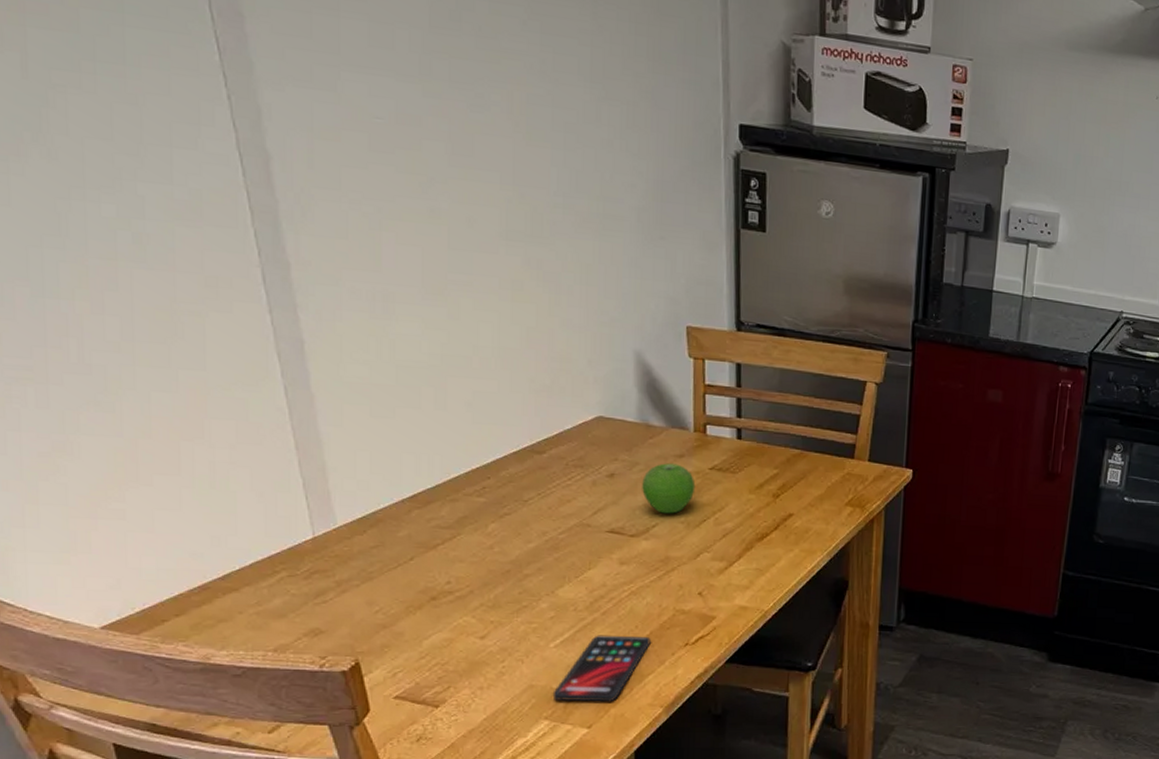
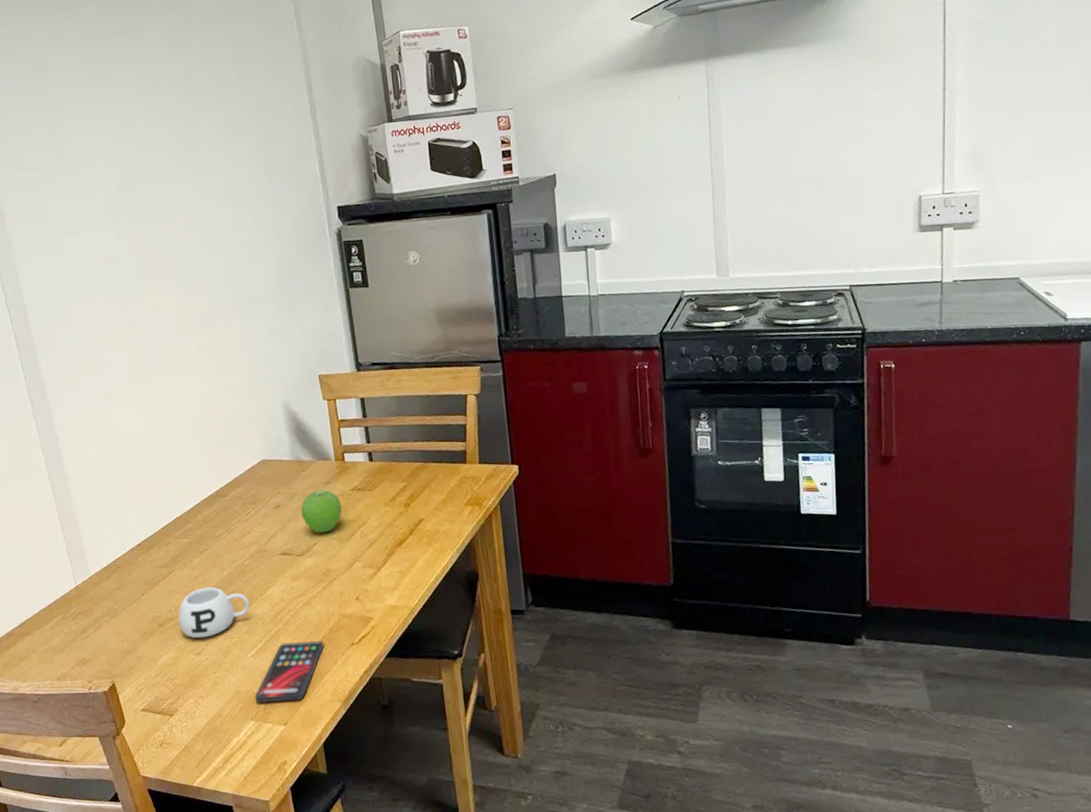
mug: none [460,559,560,619] -> present [178,586,250,638]

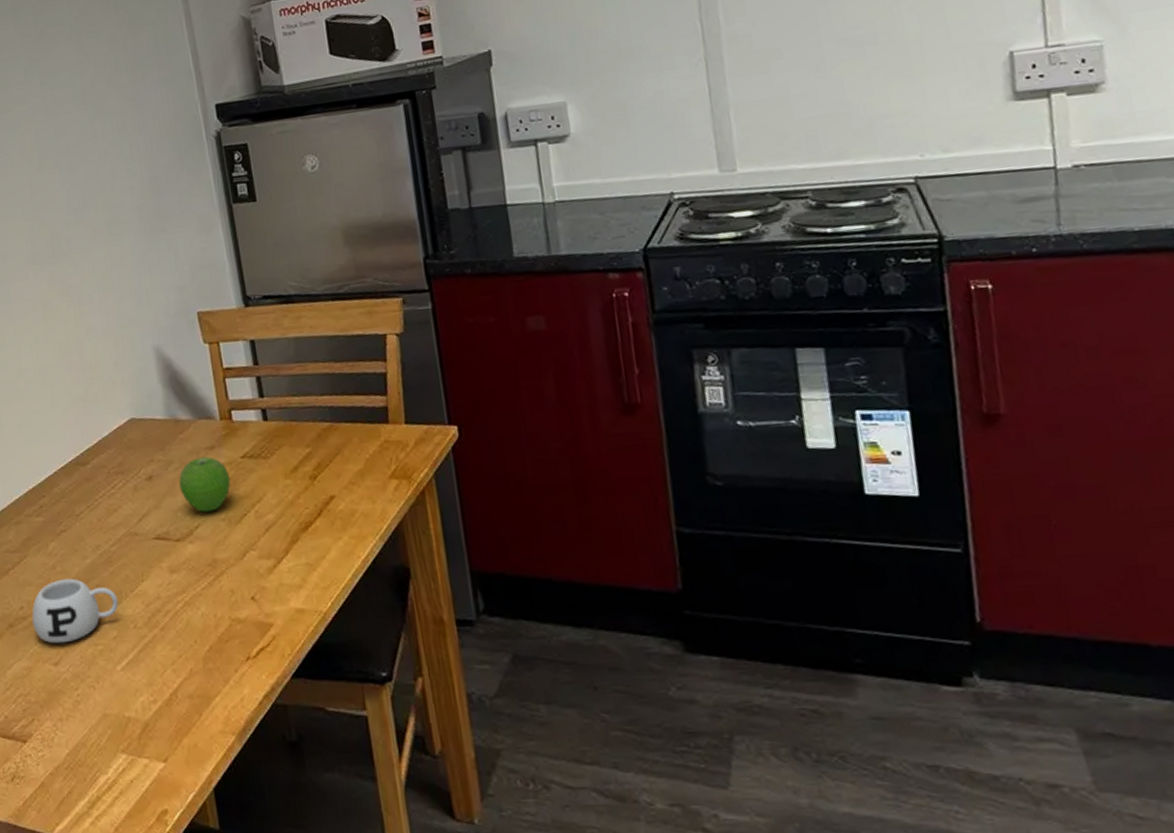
smartphone: present [254,640,324,703] -> none [126,652,212,732]

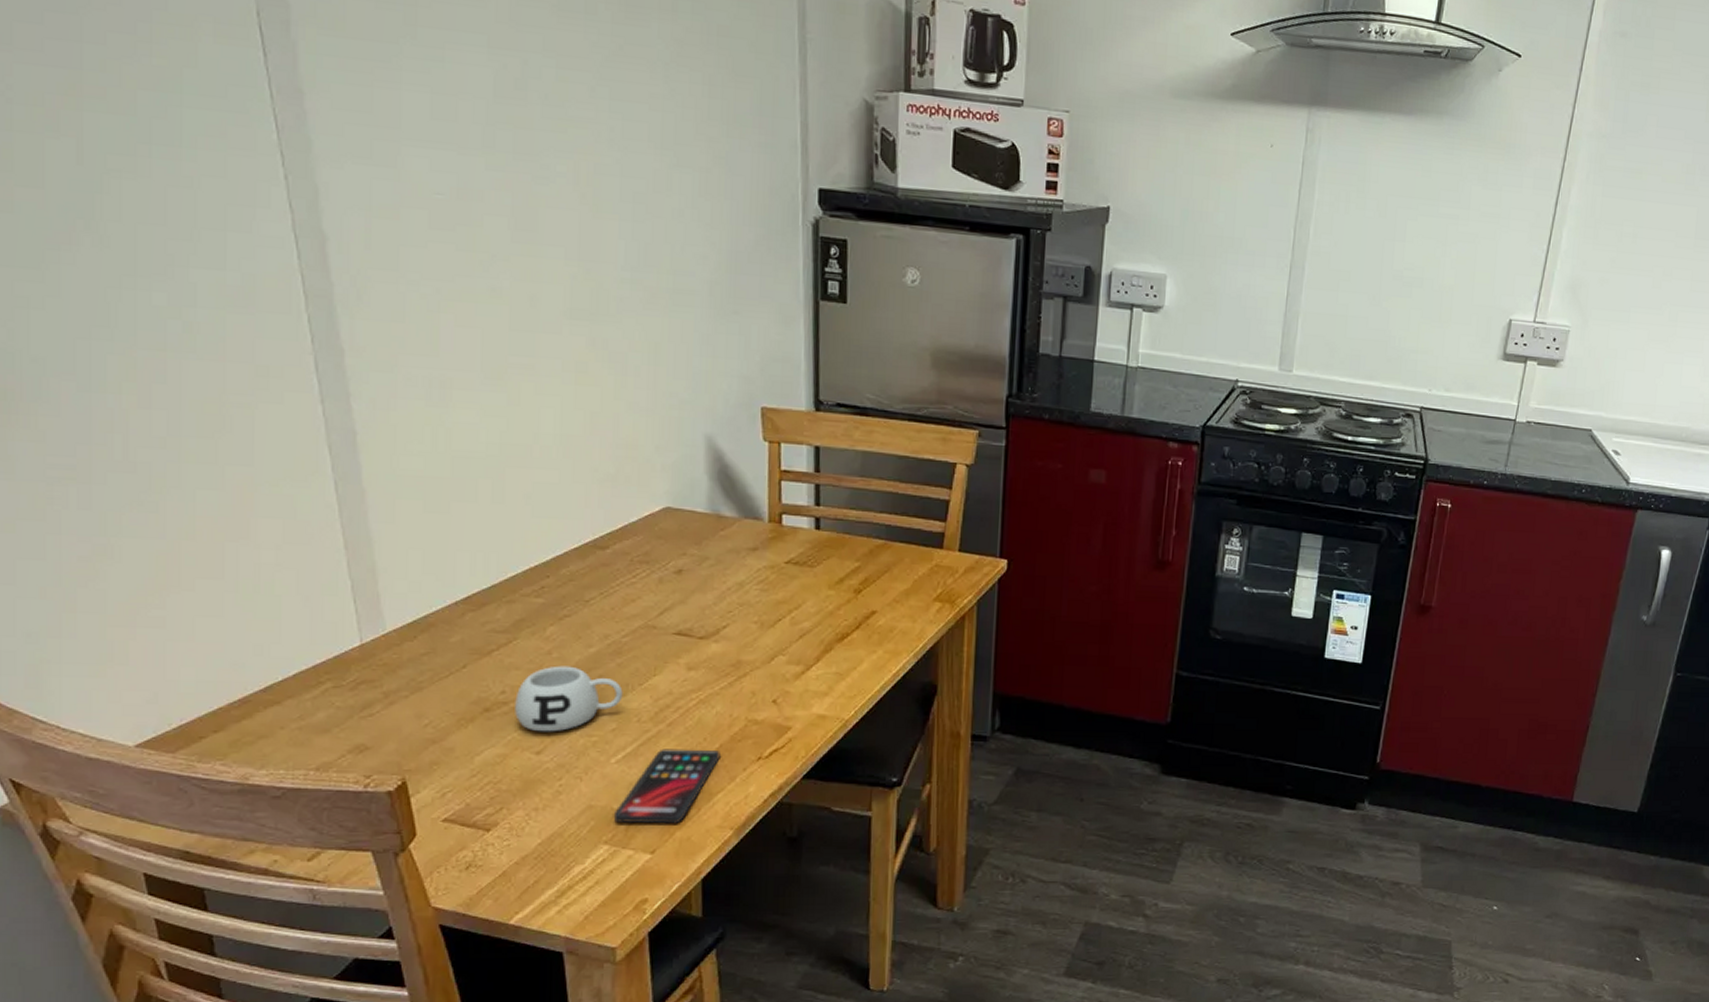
smartphone: none [126,652,212,732] -> present [613,749,720,824]
fruit: present [179,456,231,513] -> none [712,557,770,613]

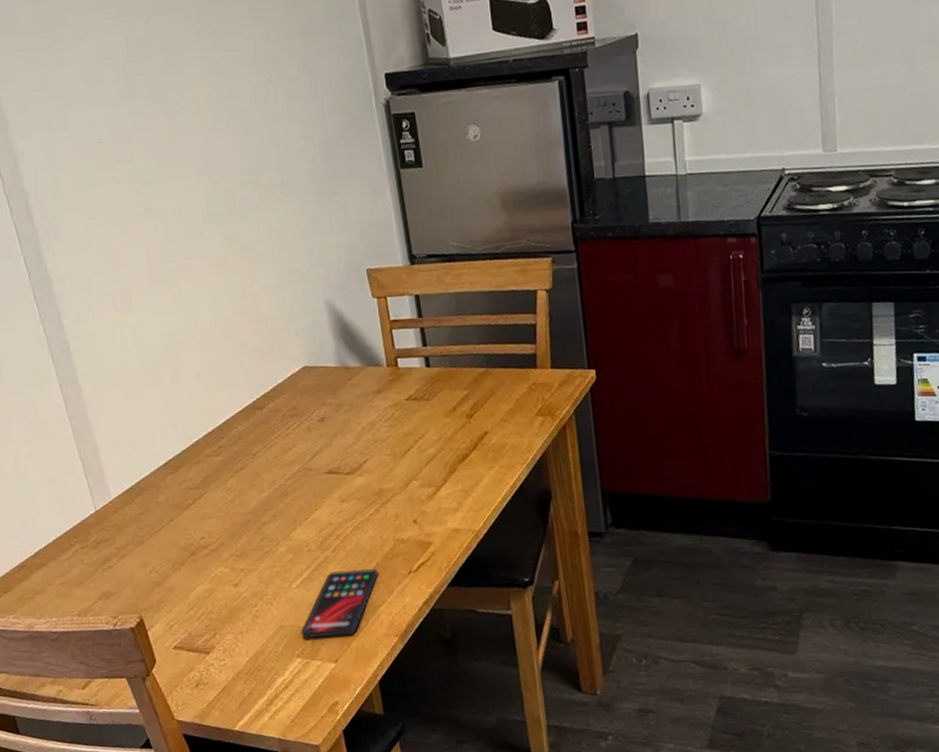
mug: present [515,665,623,732] -> none [212,510,294,568]

